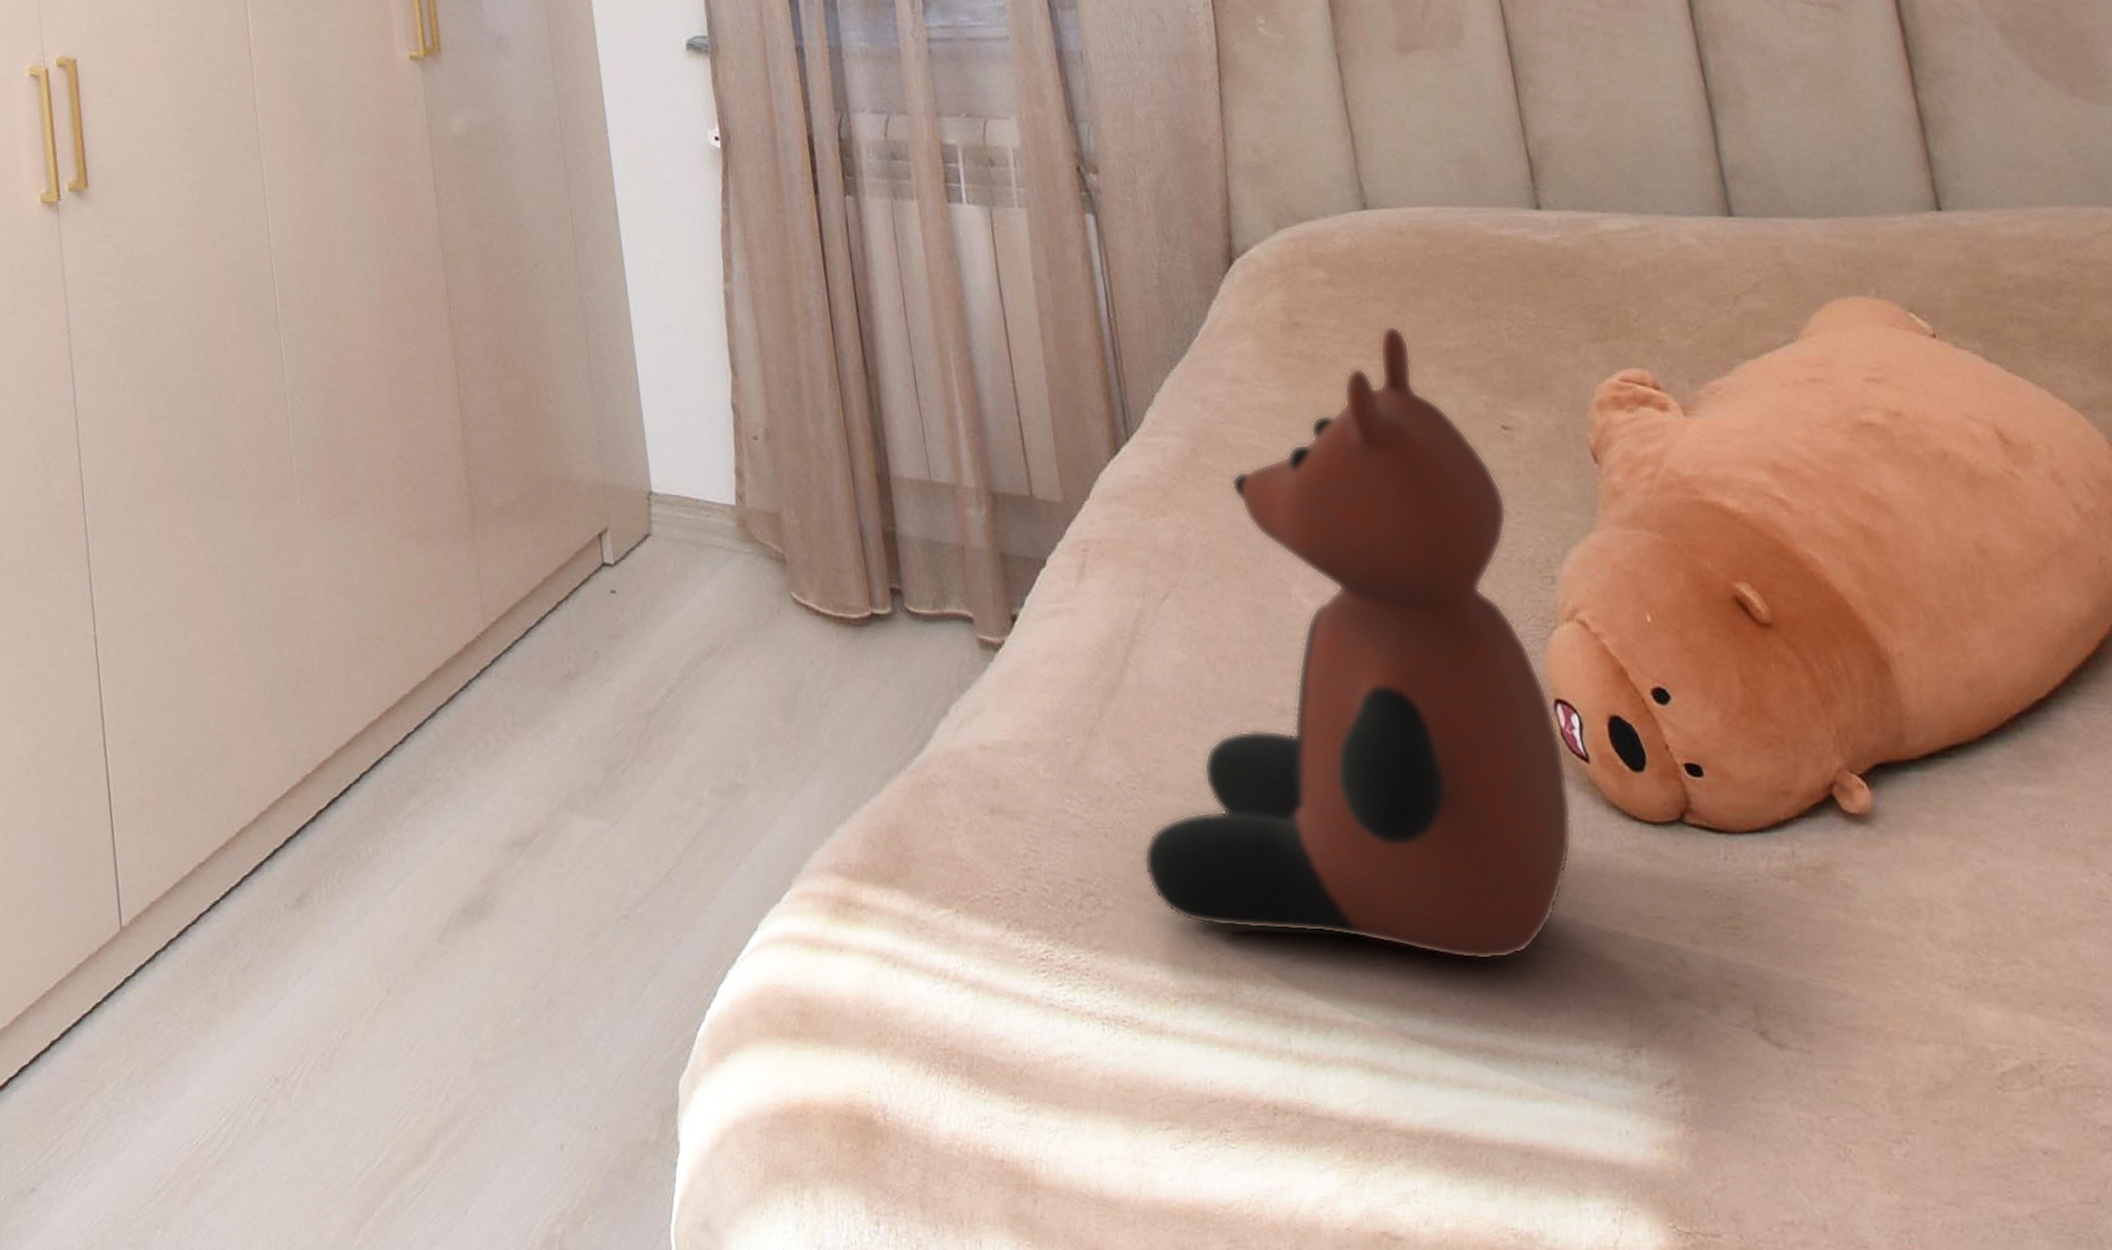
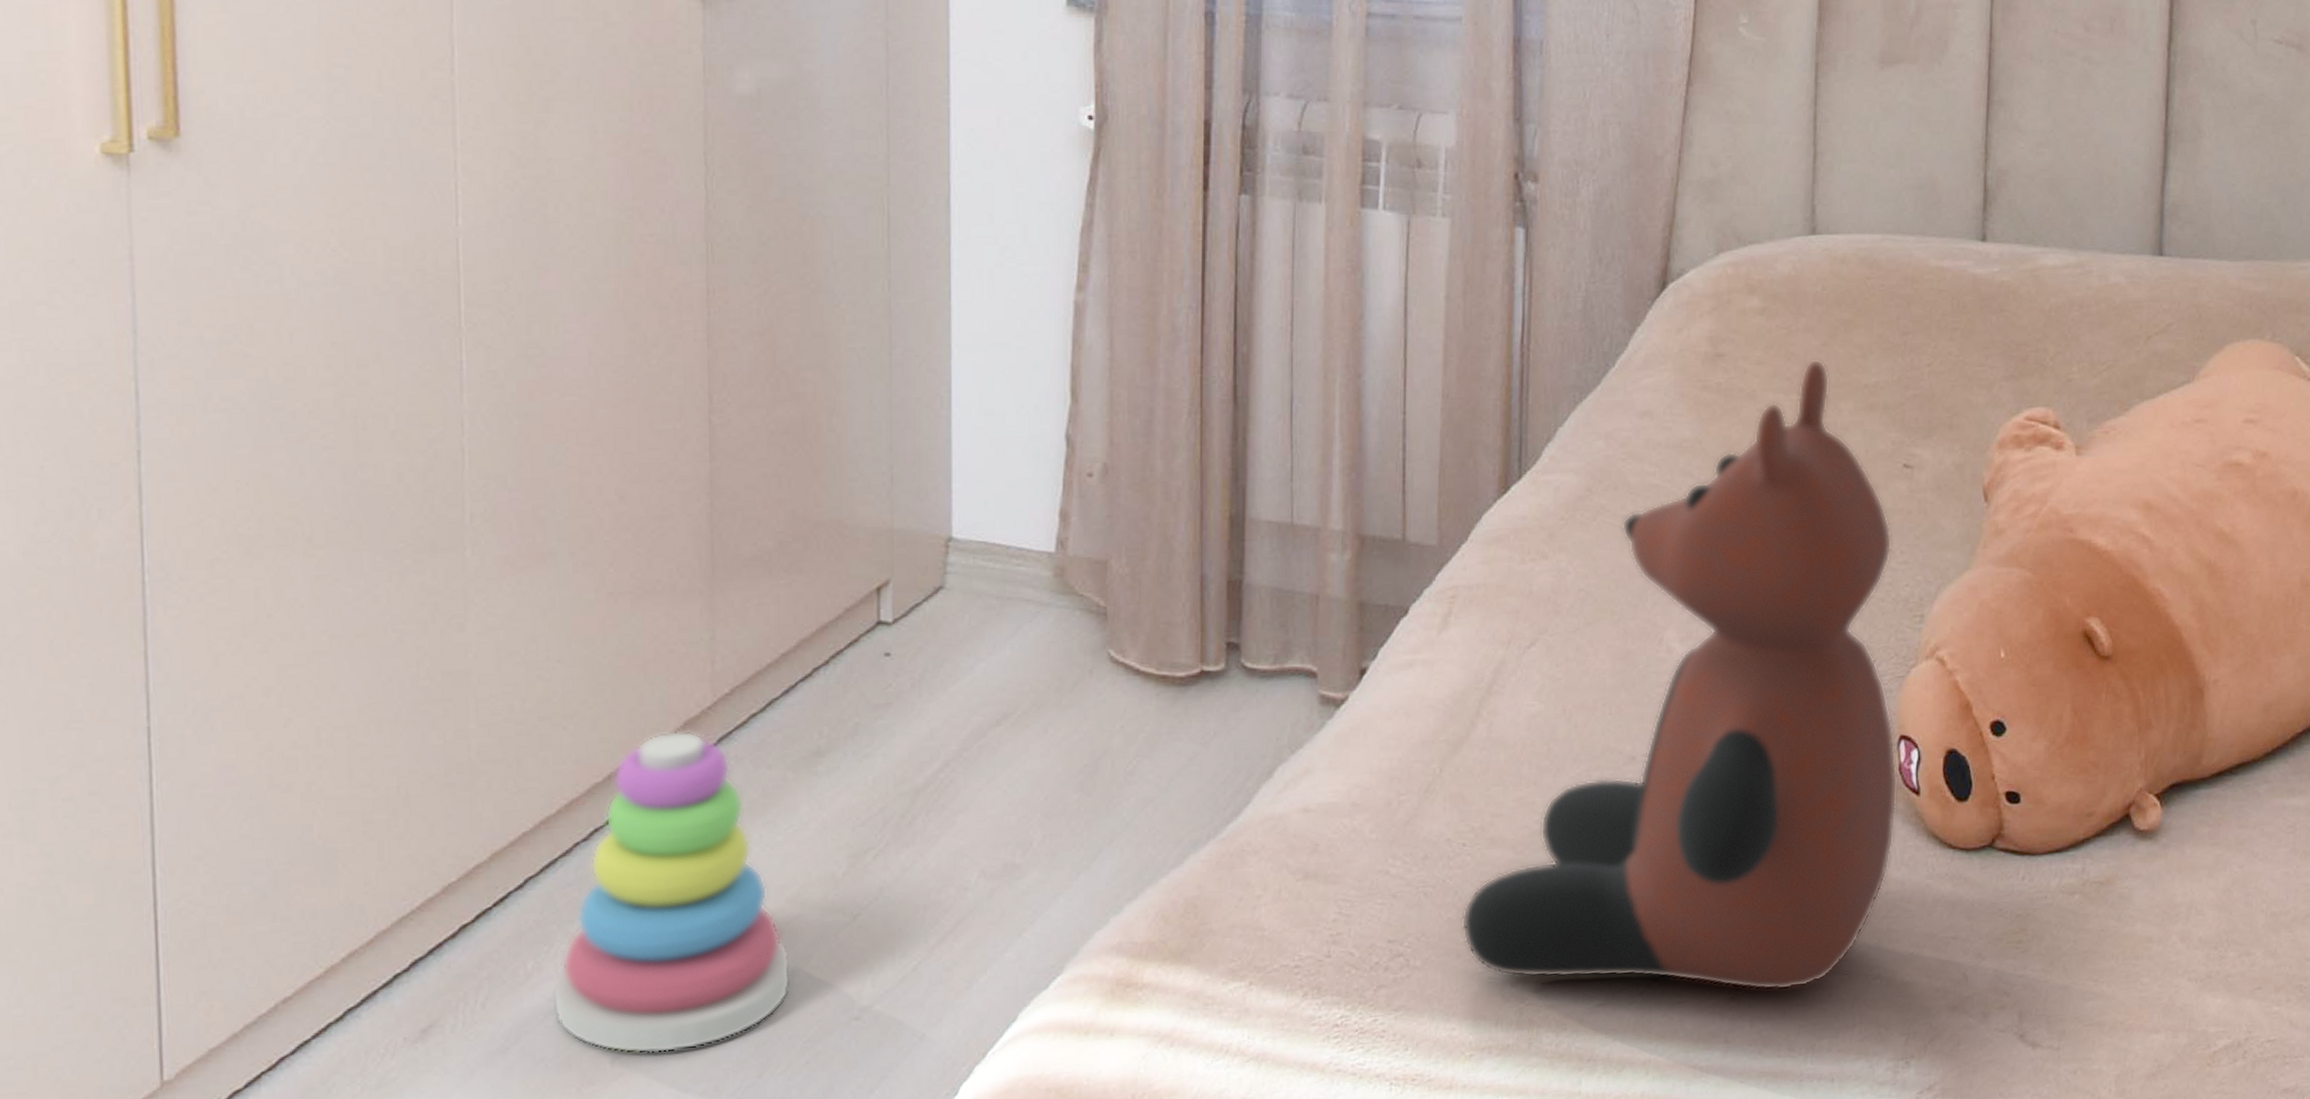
stacking toy: none [388,652,570,935] -> present [552,730,791,1054]

